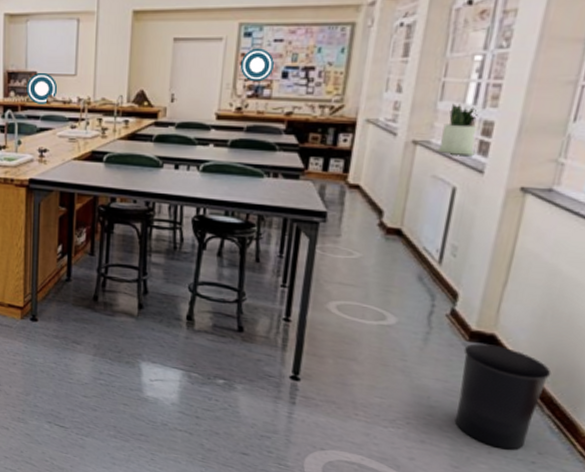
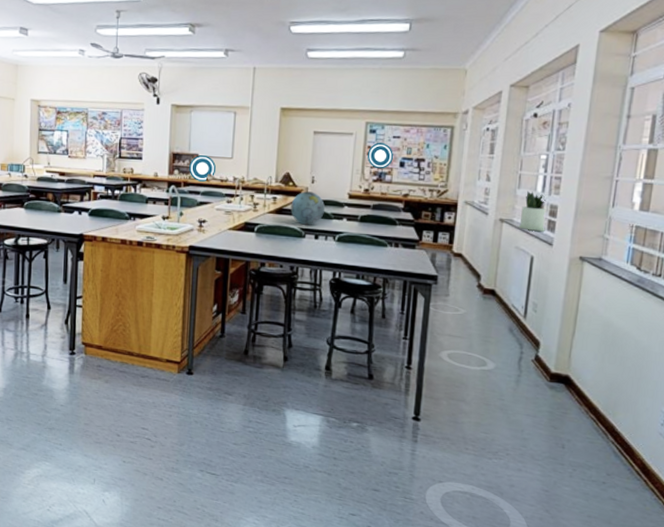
globe: none [145,112,187,153] -> present [291,191,325,225]
waste bin: present [454,343,551,450] -> none [543,383,612,473]

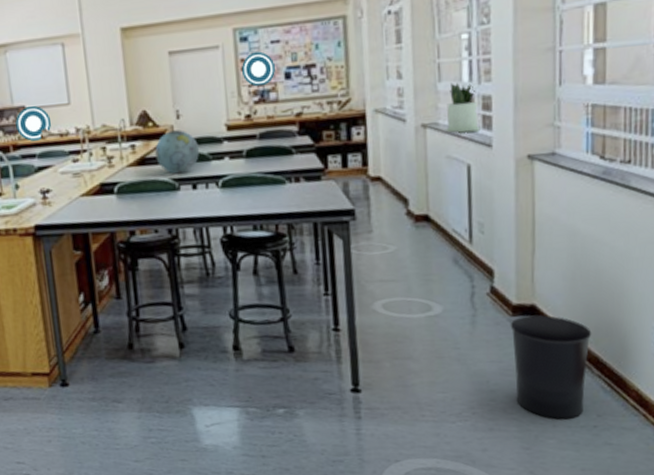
waste bin: none [543,383,612,473] -> present [510,314,592,419]

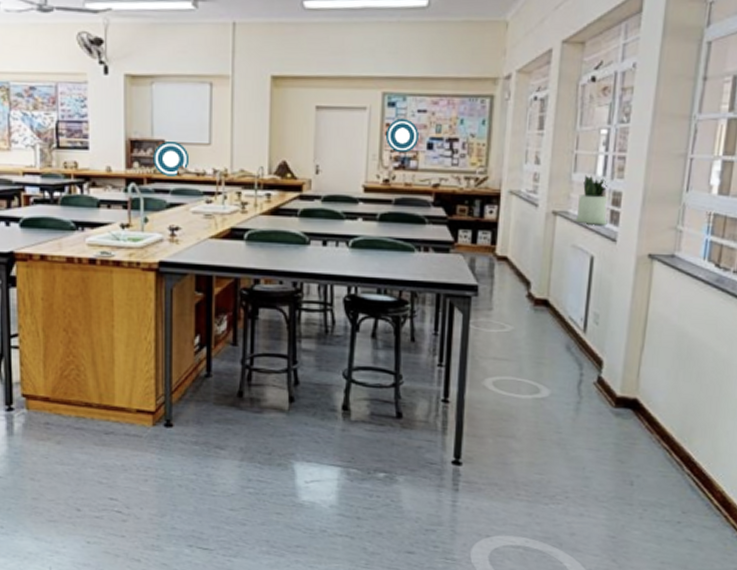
globe: present [155,130,199,174] -> none [290,185,333,228]
waste bin: present [510,314,592,419] -> none [608,408,687,513]

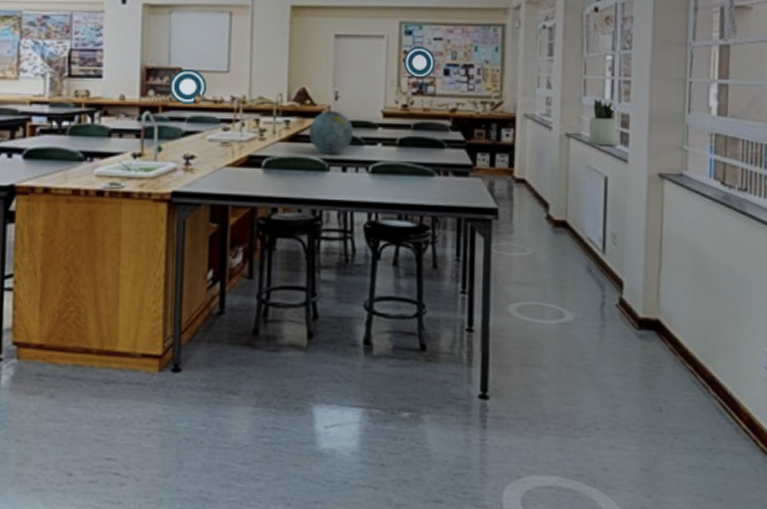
globe: none [290,185,333,228] -> present [309,111,353,154]

